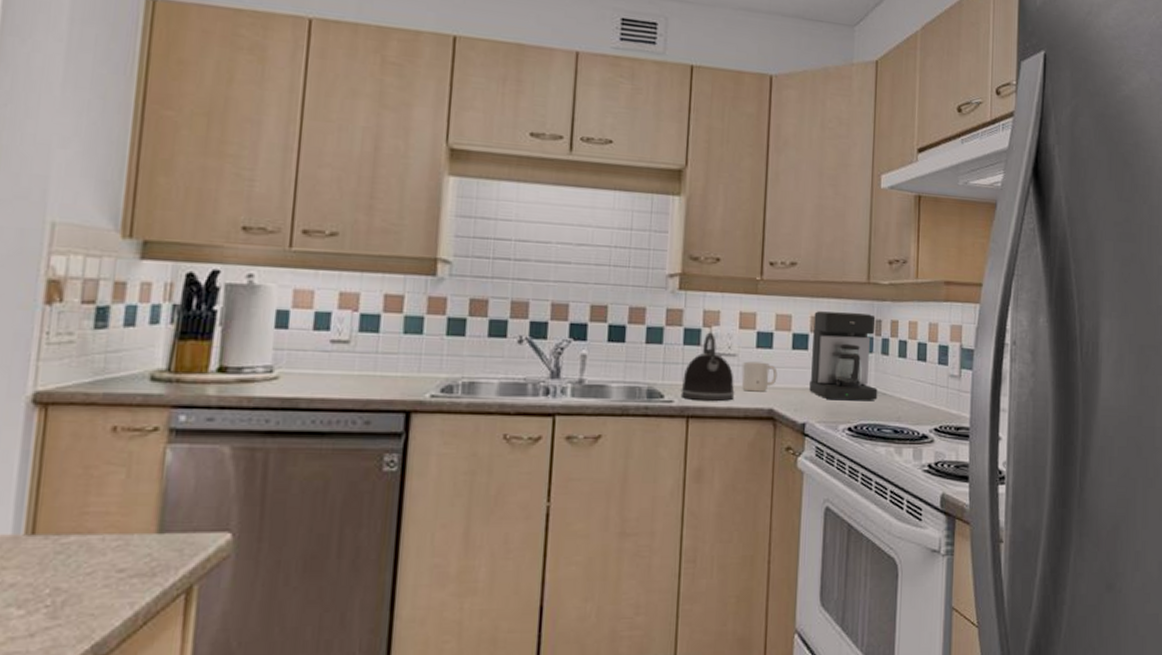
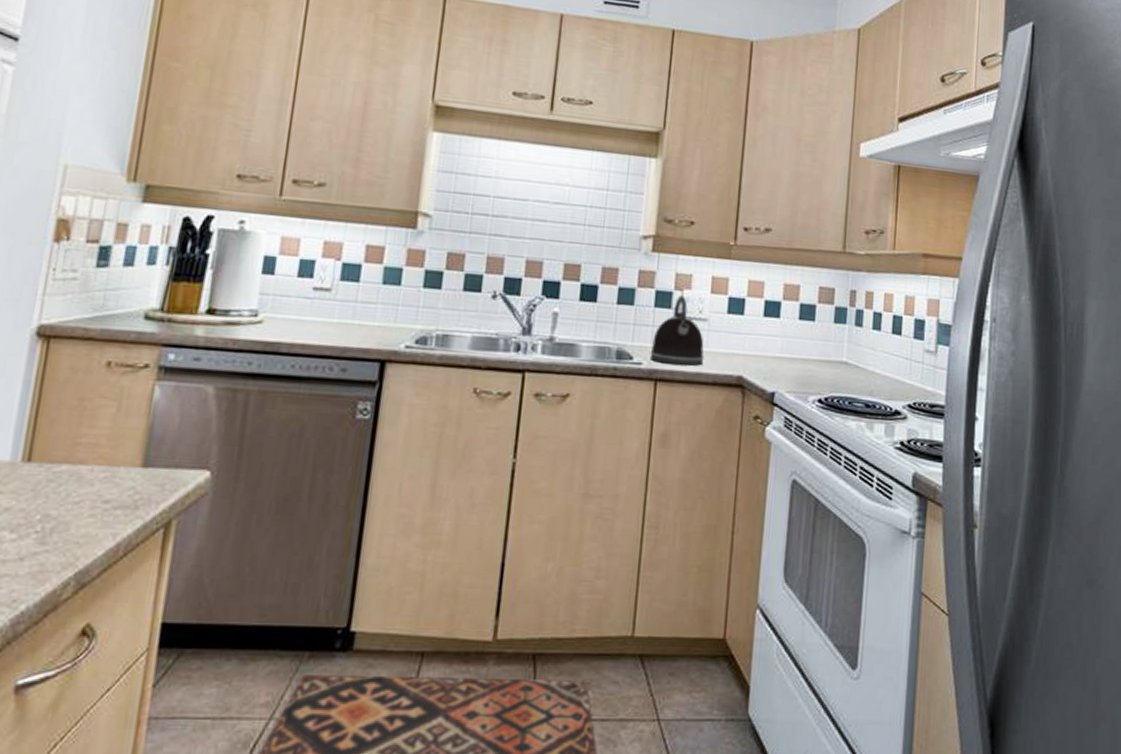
mug: present [741,361,778,392] -> none [711,326,748,359]
coffee maker: present [809,311,878,401] -> none [780,279,850,374]

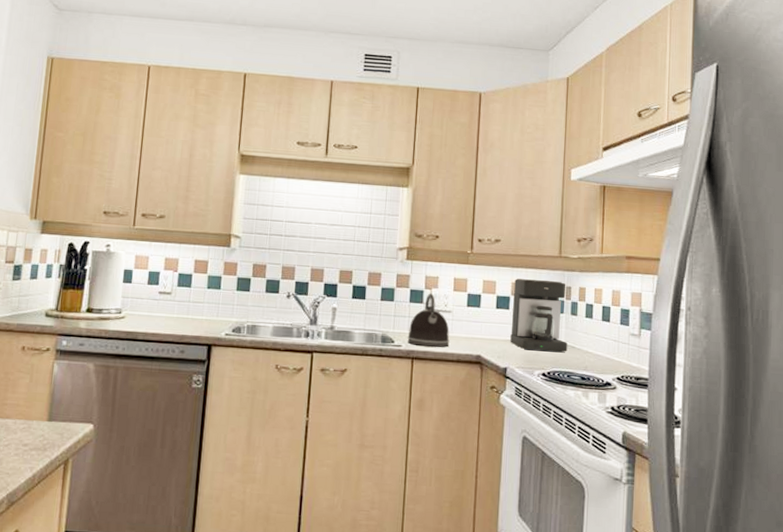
coffee maker: none [780,279,850,374] -> present [510,278,568,353]

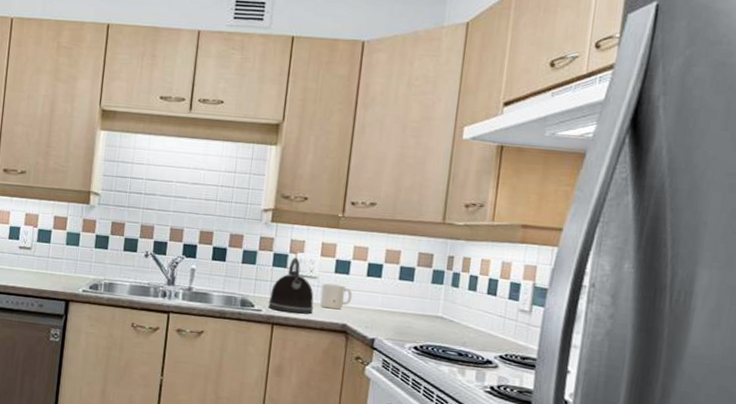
mug: none [455,317,484,342] -> present [320,283,352,310]
coffee maker: present [510,278,568,353] -> none [380,245,448,326]

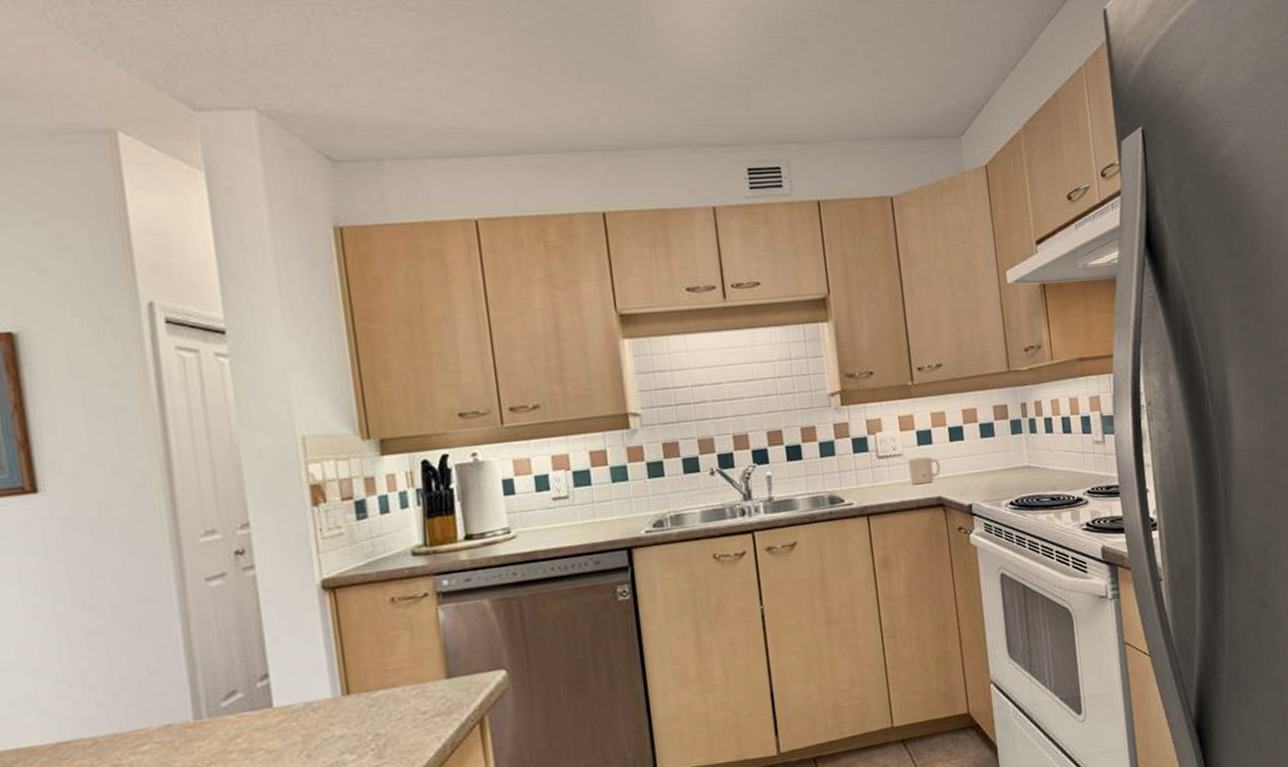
kettle: present [268,257,314,314] -> none [858,438,906,500]

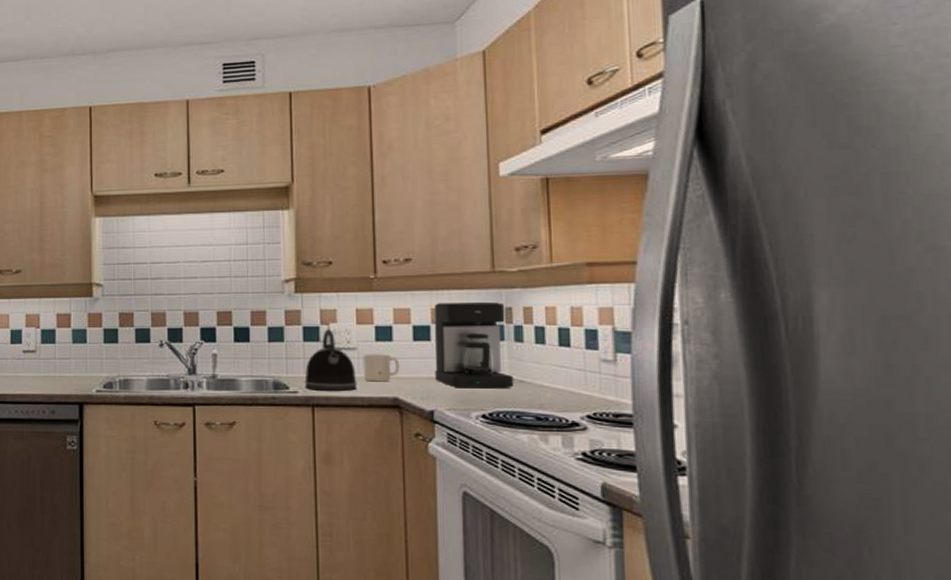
kettle: none [858,438,906,500] -> present [304,329,357,392]
coffee maker: none [964,399,1032,481] -> present [434,302,514,389]

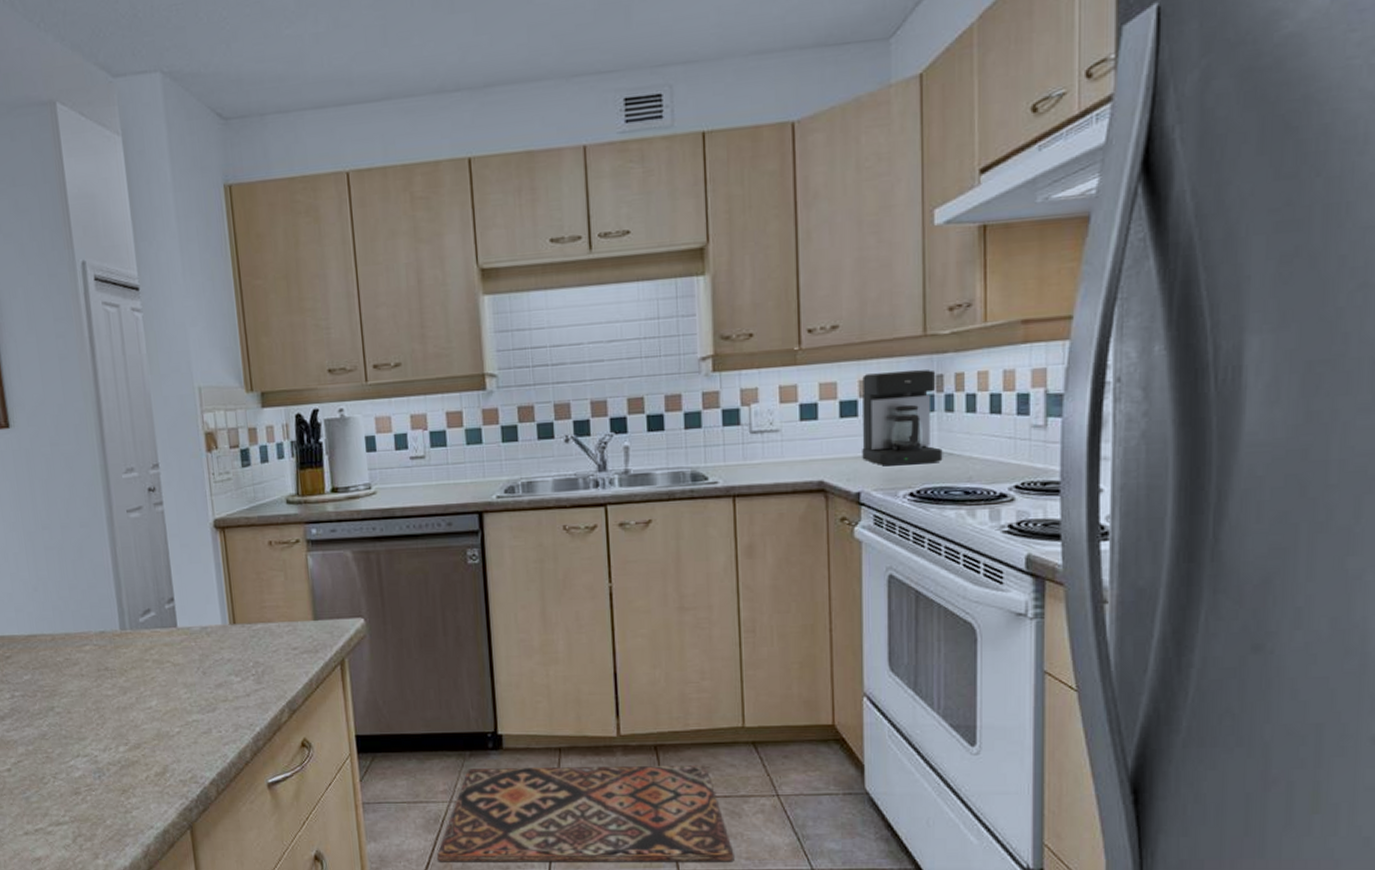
kettle: present [304,329,357,392] -> none [724,410,781,480]
mug: present [362,354,400,382] -> none [786,434,825,466]

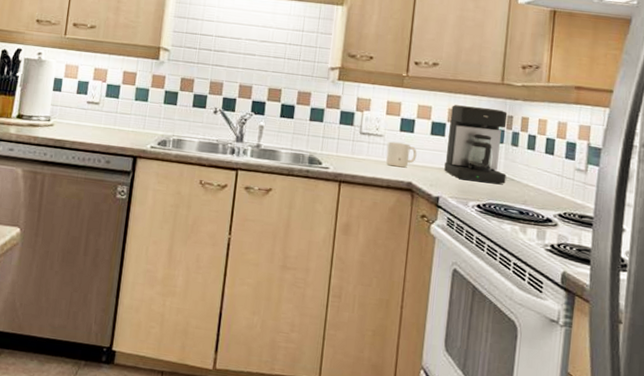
mug: none [786,434,825,466] -> present [385,141,417,168]

